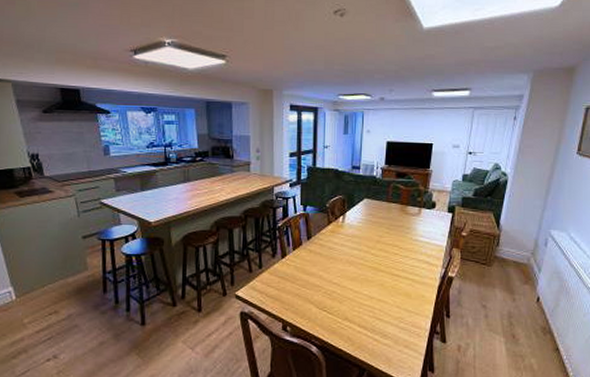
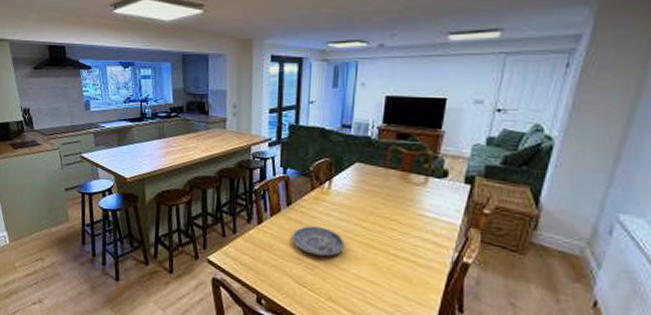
plate: none [312,256,357,281] -> present [291,226,345,256]

